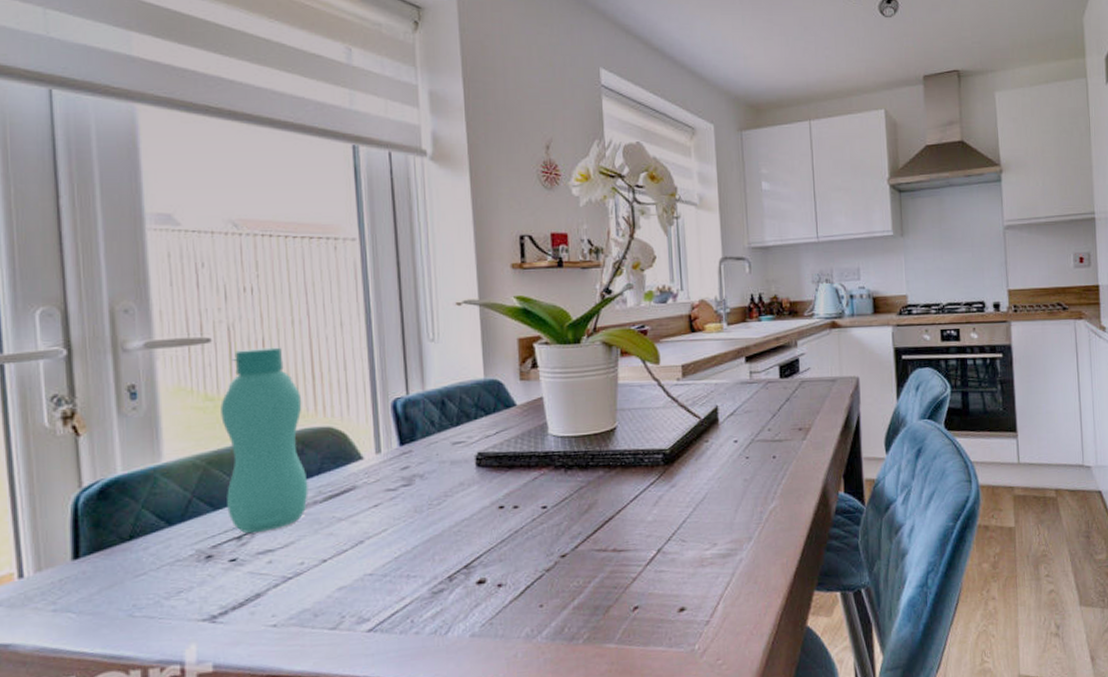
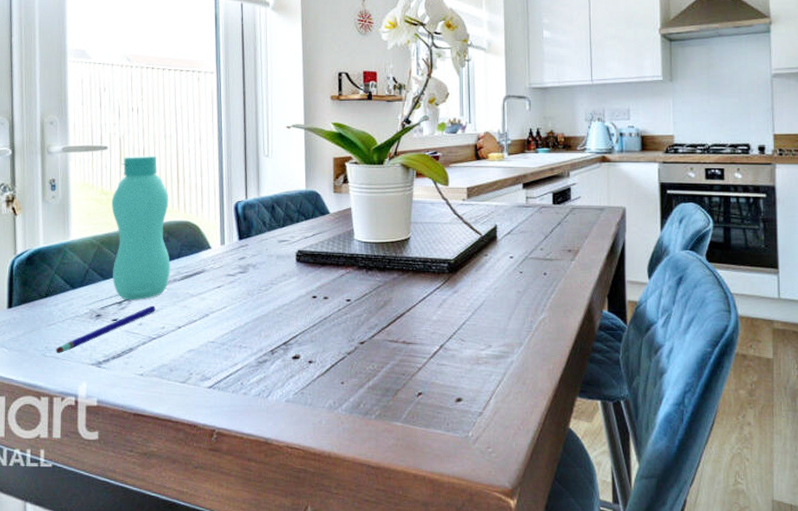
pen: none [148,536,290,613] -> present [55,305,155,354]

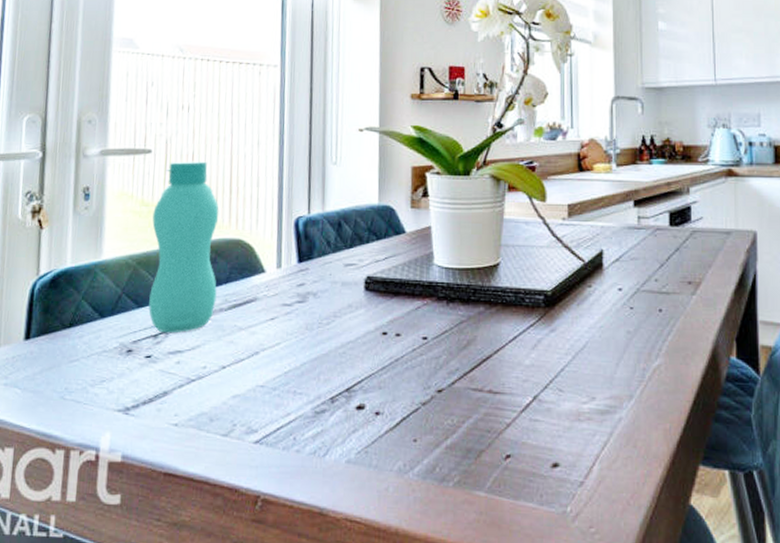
pen: present [55,305,155,354] -> none [77,340,197,397]

